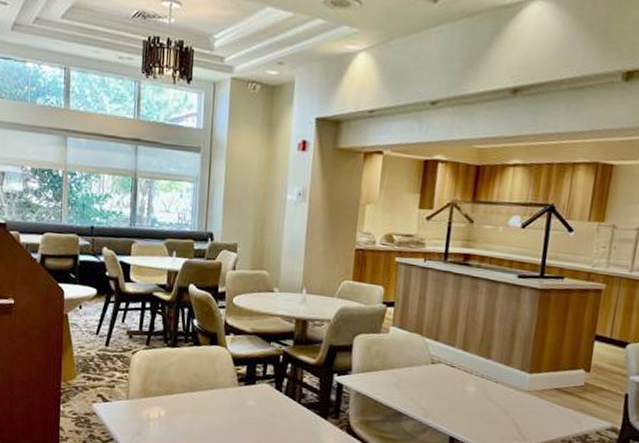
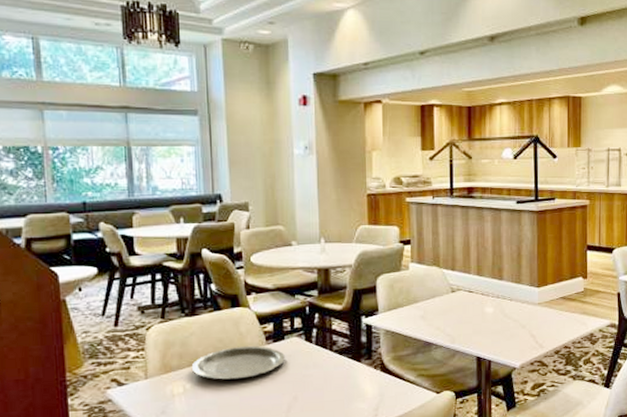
plate: none [167,383,254,416] -> present [191,346,285,380]

